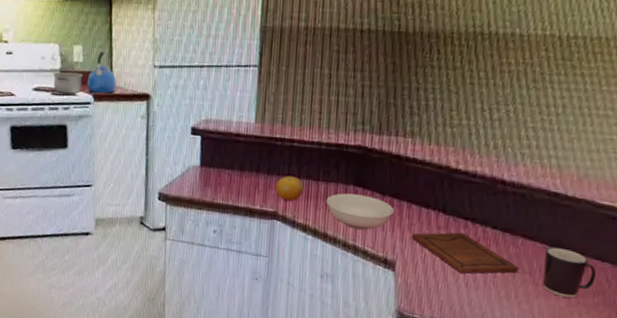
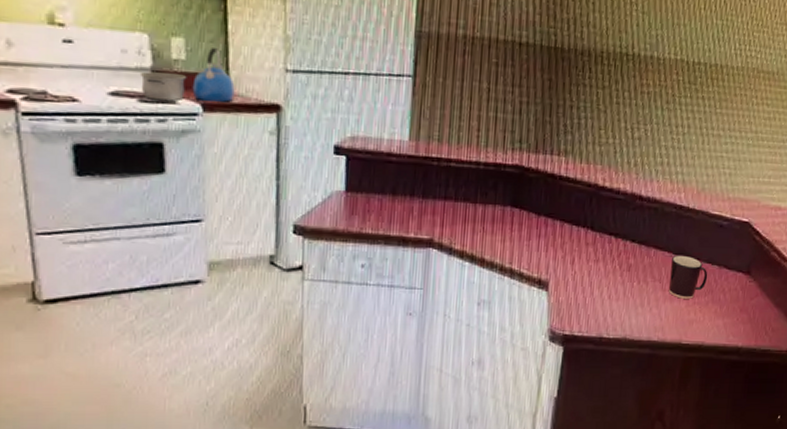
fruit: present [275,176,304,201] -> none [431,199,461,227]
bowl: present [326,193,395,231] -> none [483,215,549,253]
cutting board: present [411,232,519,274] -> none [563,248,651,286]

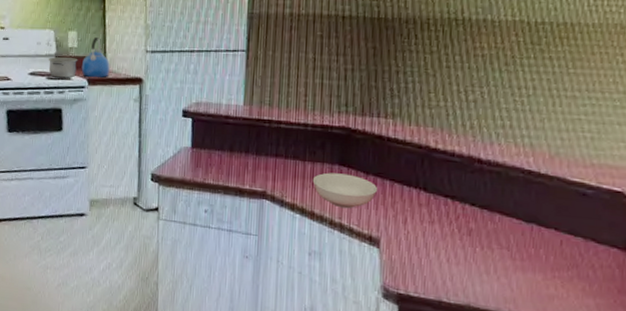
bowl: none [483,215,549,253] -> present [312,172,378,209]
mug: present [668,255,708,299] -> none [519,222,570,272]

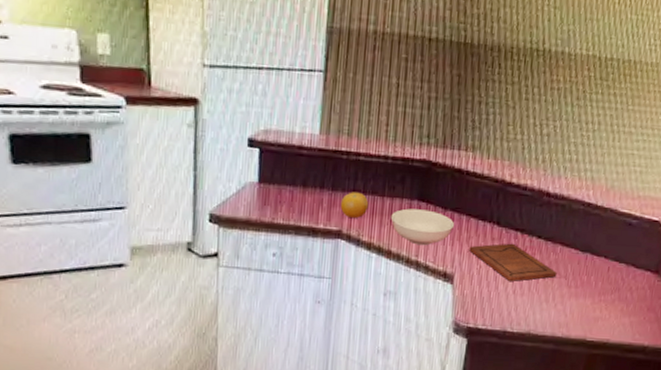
cooking pot: present [48,57,78,78] -> none [68,66,112,95]
kettle: present [81,37,110,78] -> none [116,43,156,96]
fruit: none [264,156,291,181] -> present [340,192,369,219]
cutting board: none [395,209,497,250] -> present [469,243,557,281]

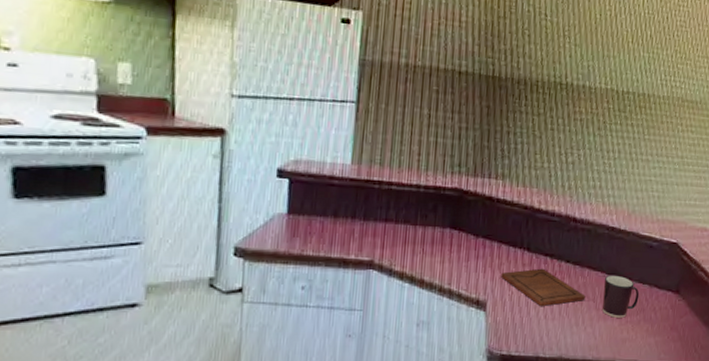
fruit: present [340,192,369,219] -> none [372,221,401,249]
bowl: present [390,208,455,246] -> none [423,237,487,274]
mug: none [574,252,615,296] -> present [602,275,640,318]

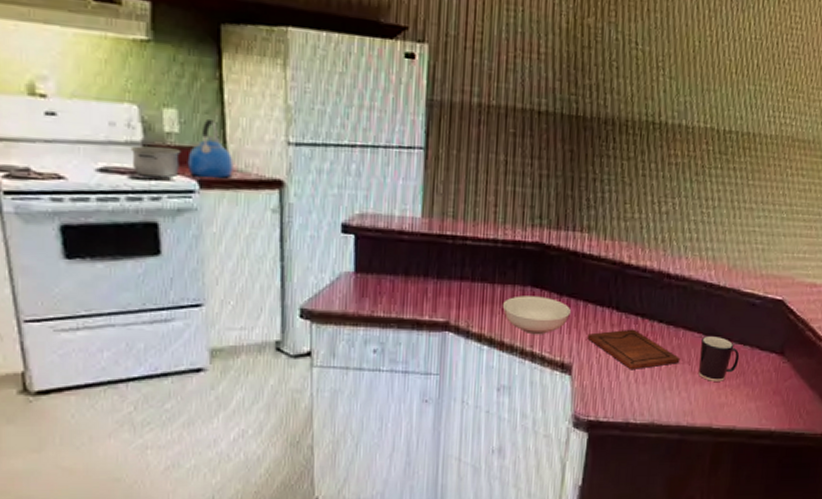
cooking pot: none [84,95,132,125] -> present [130,146,182,178]
kettle: none [136,73,180,126] -> present [187,120,234,178]
bowl: none [423,237,487,274] -> present [502,295,572,335]

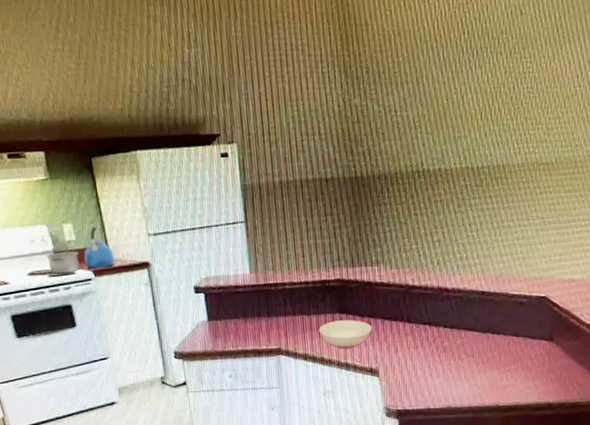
cutting board: present [587,329,680,369] -> none [387,335,465,367]
mug: present [698,335,740,381] -> none [480,332,515,369]

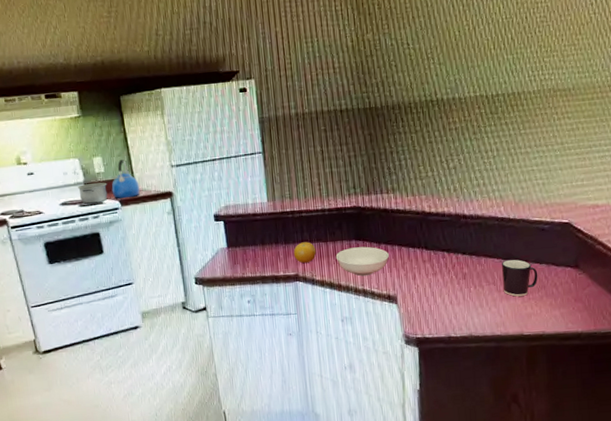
fruit: none [276,315,300,337] -> present [293,242,317,264]
mug: none [480,332,515,369] -> present [502,259,538,297]

